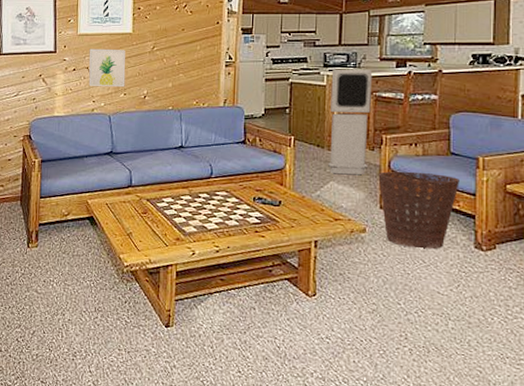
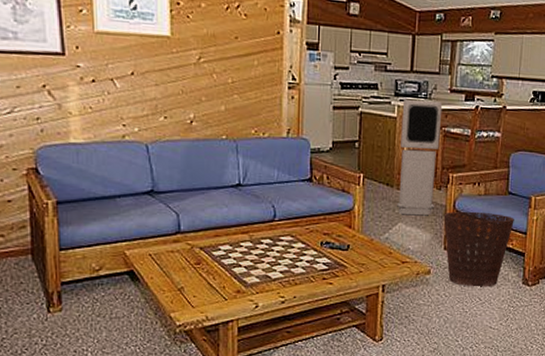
wall art: present [88,48,126,88] -> none [112,53,165,109]

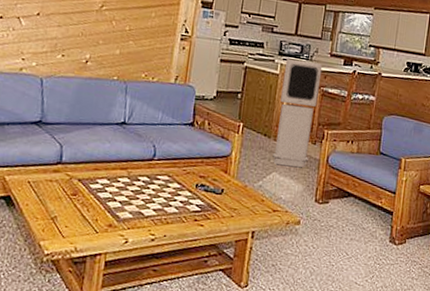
basket: present [443,211,514,287] -> none [316,166,384,243]

